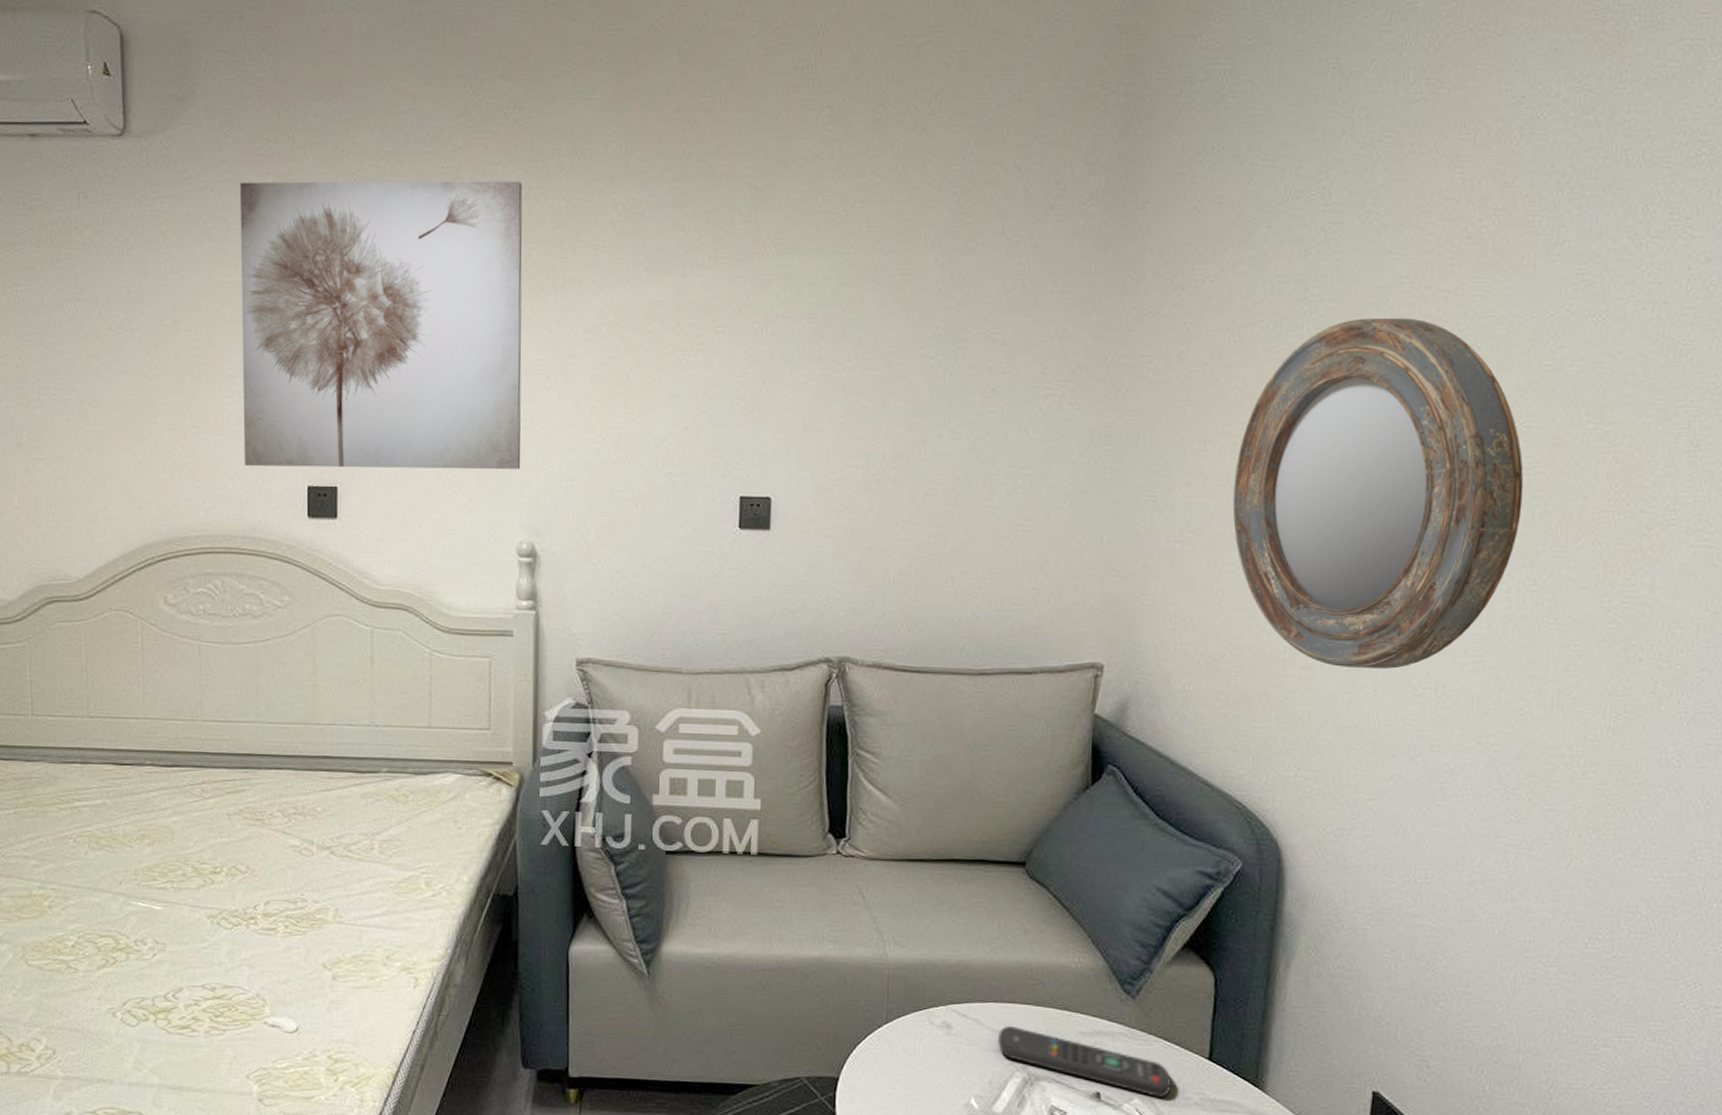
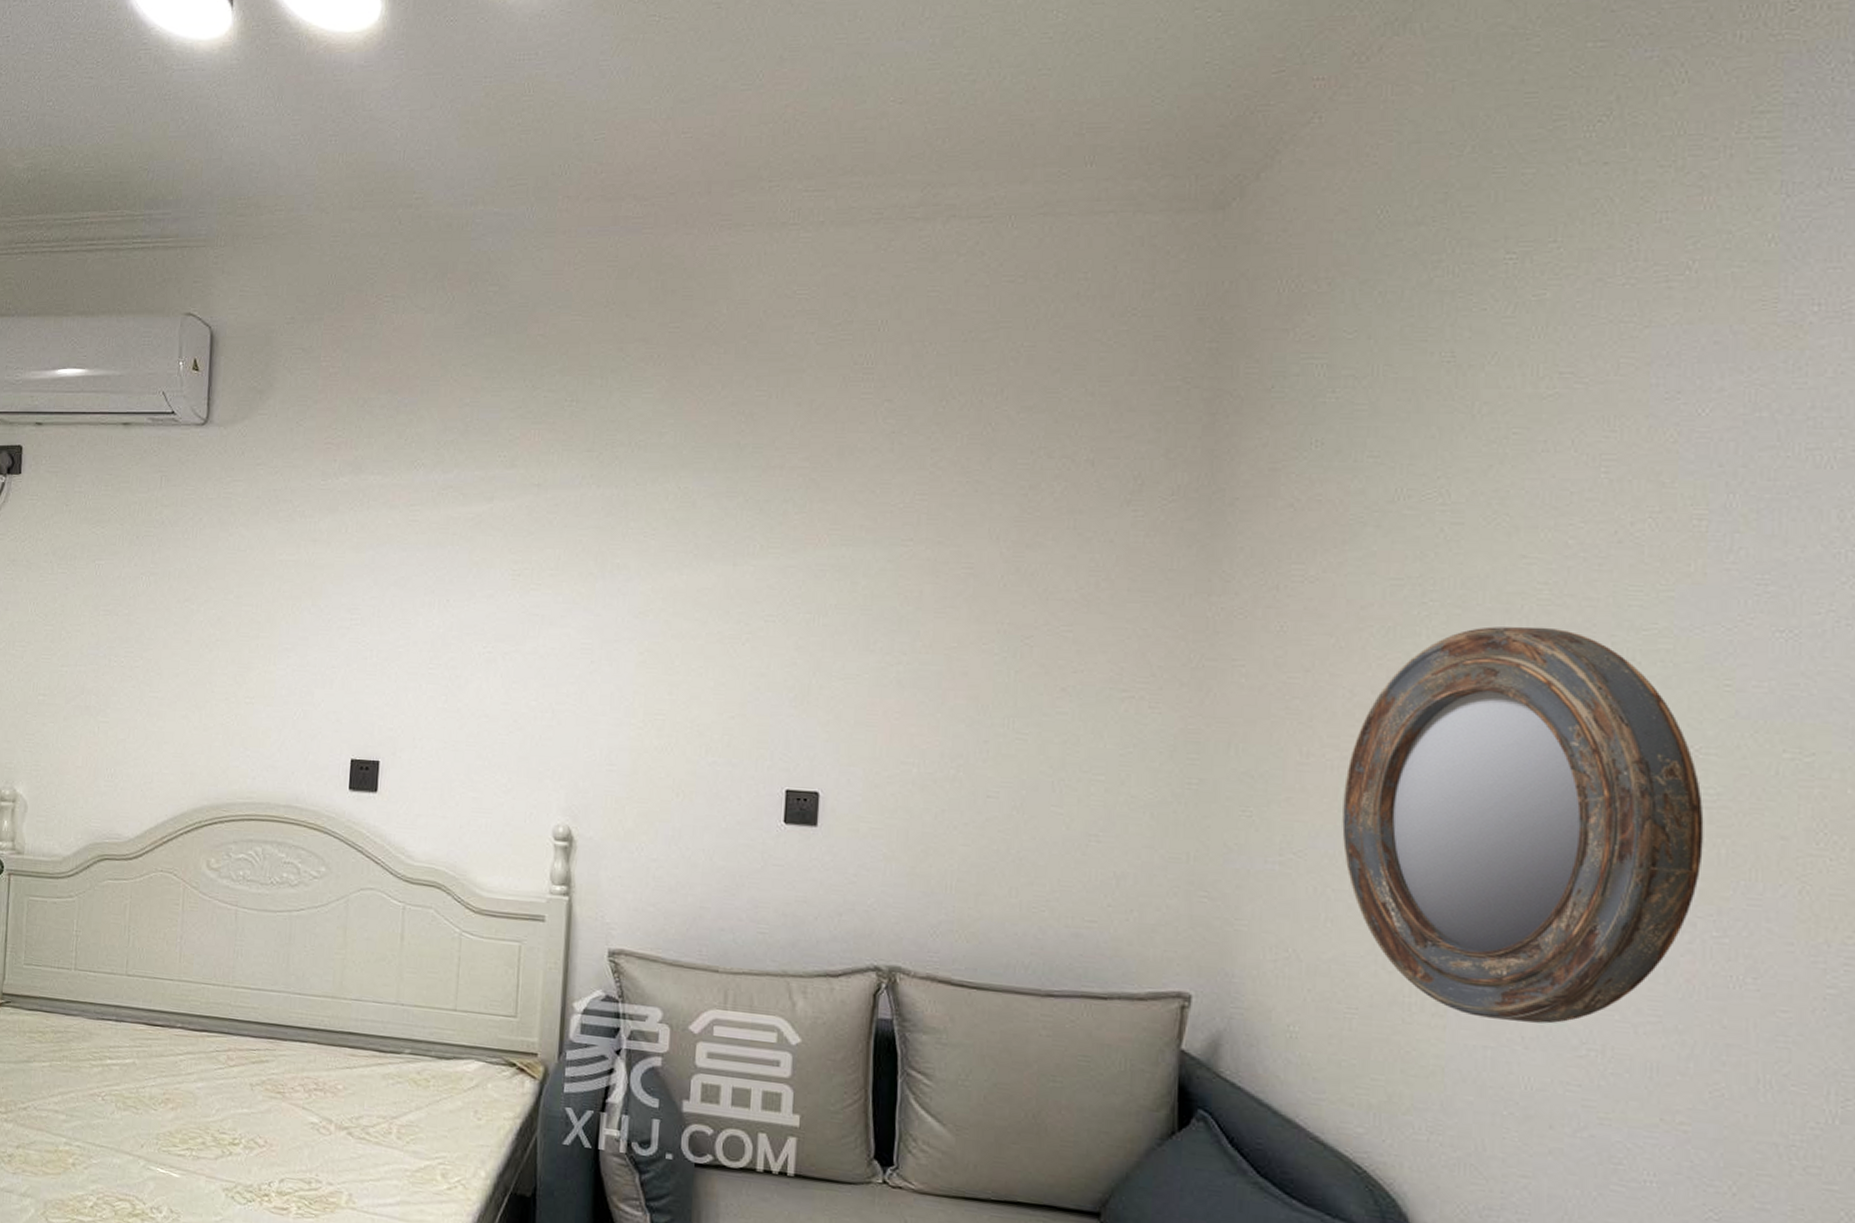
wall art: present [240,180,523,470] -> none [292,468,576,752]

